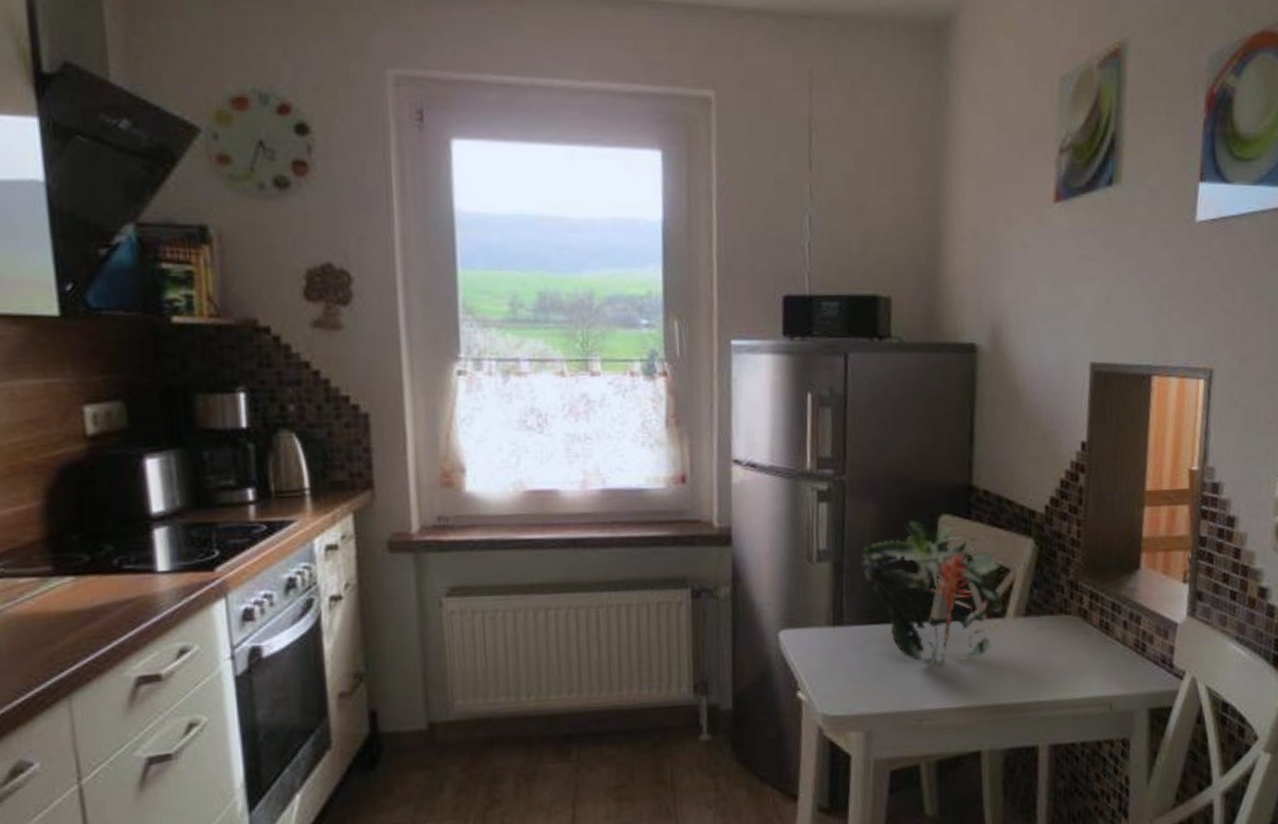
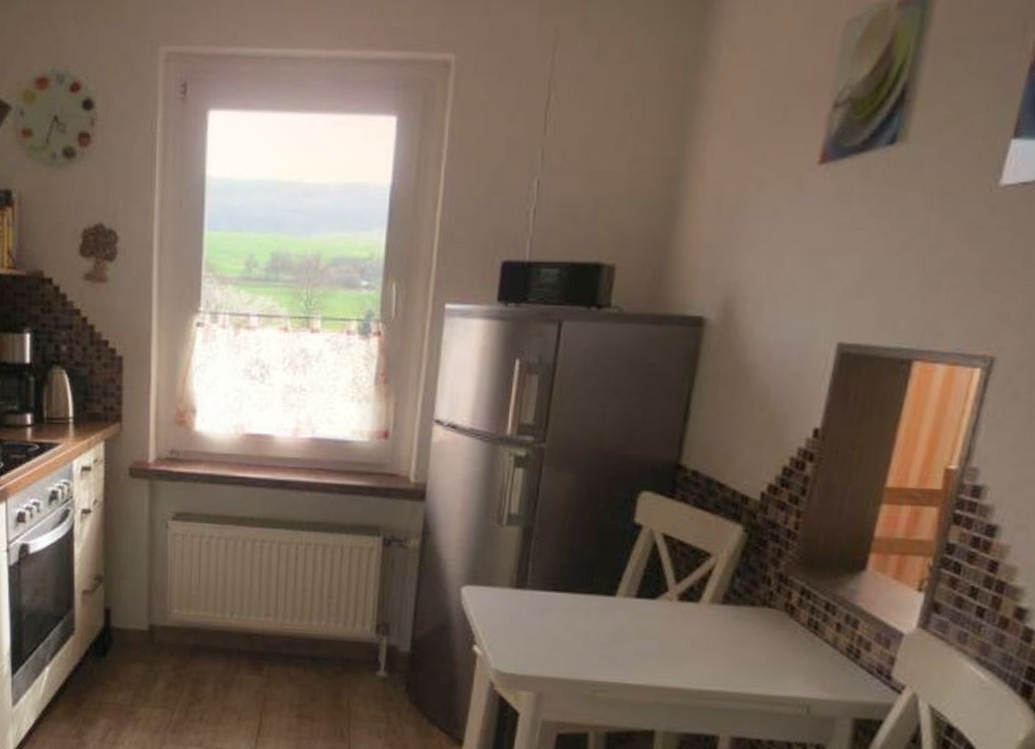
cut plant: present [861,520,1003,666] -> none [550,493,700,641]

